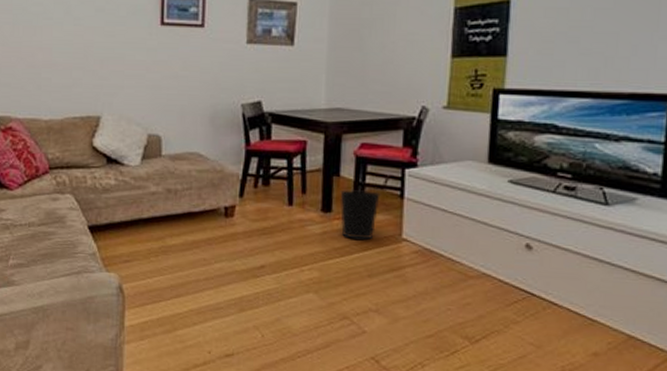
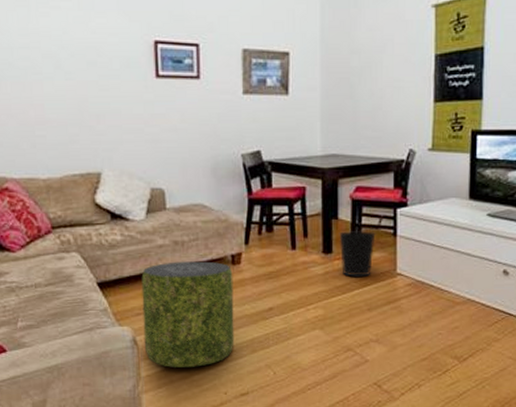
pouf: none [130,210,225,322] -> present [141,261,235,367]

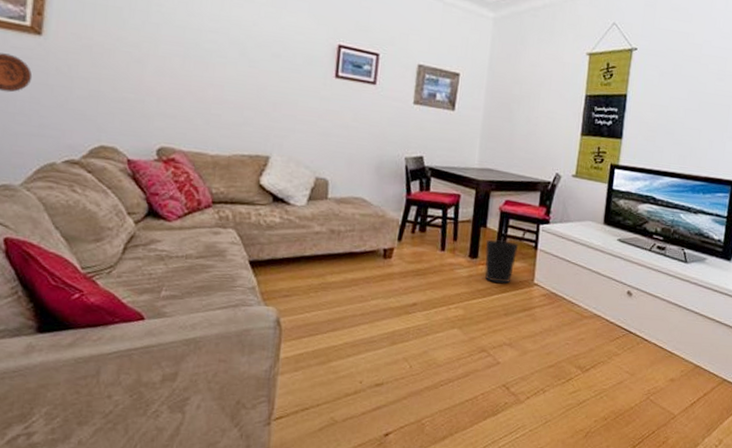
pouf: present [141,261,235,367] -> none [287,249,383,354]

